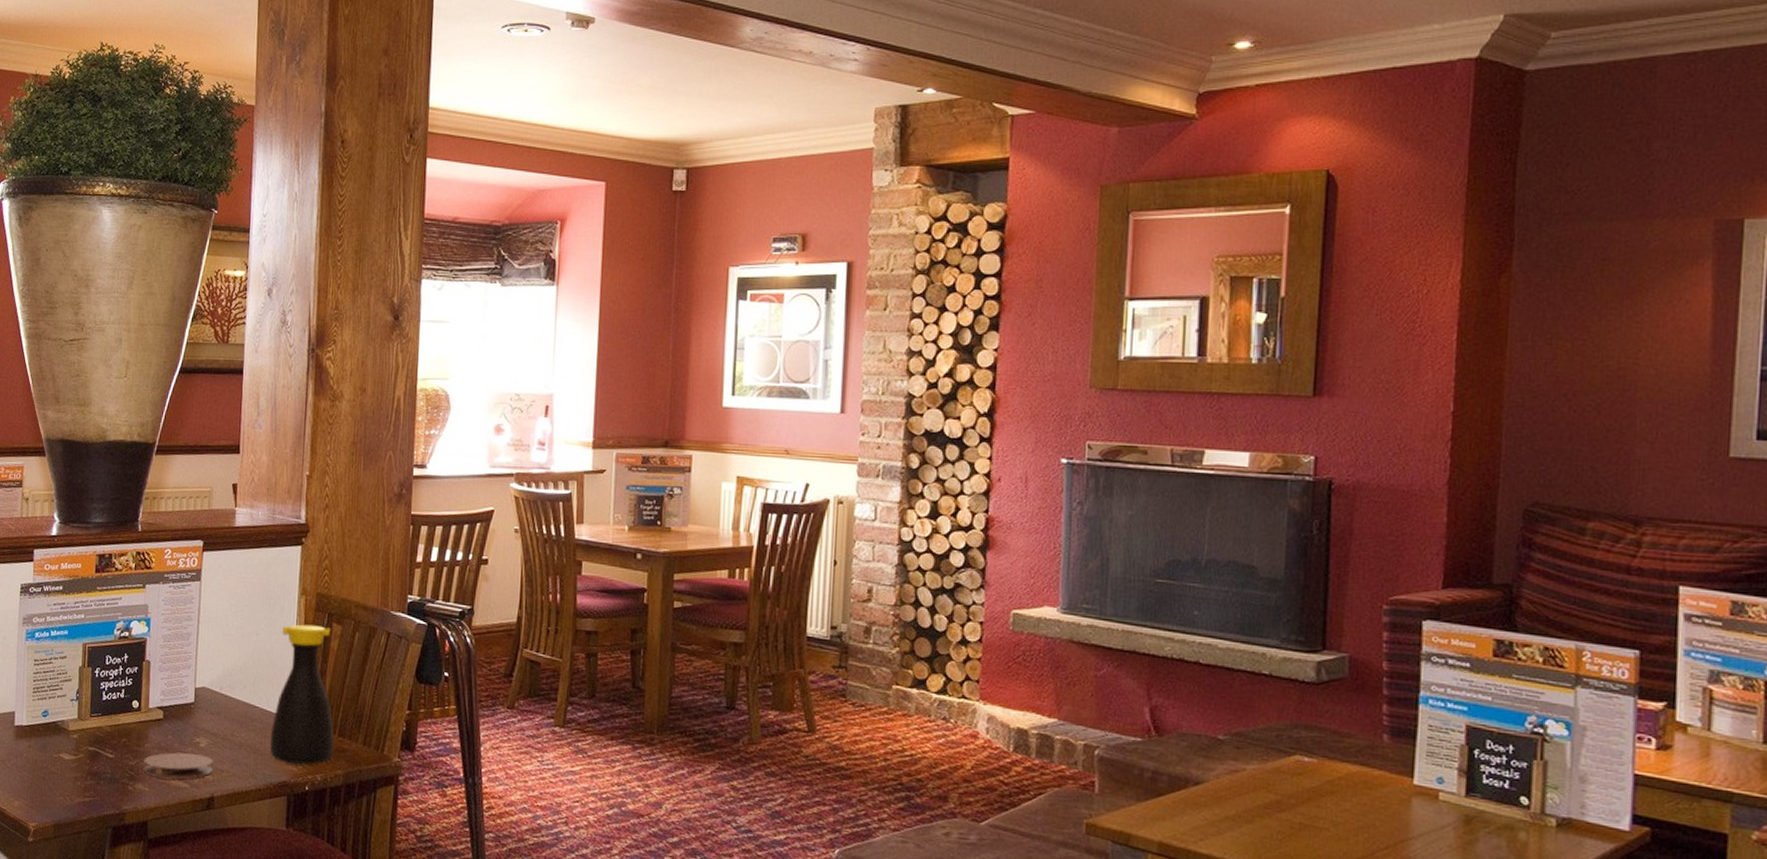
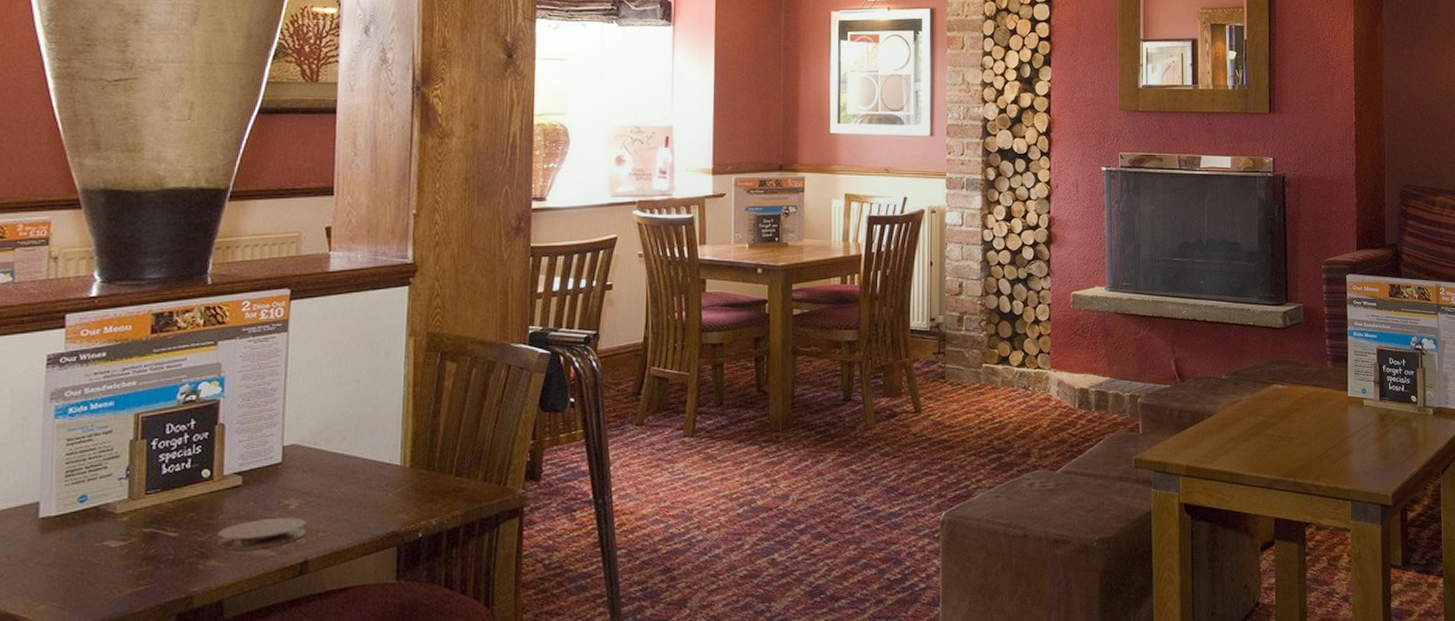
bottle: present [269,624,334,765] -> none [375,365,451,511]

